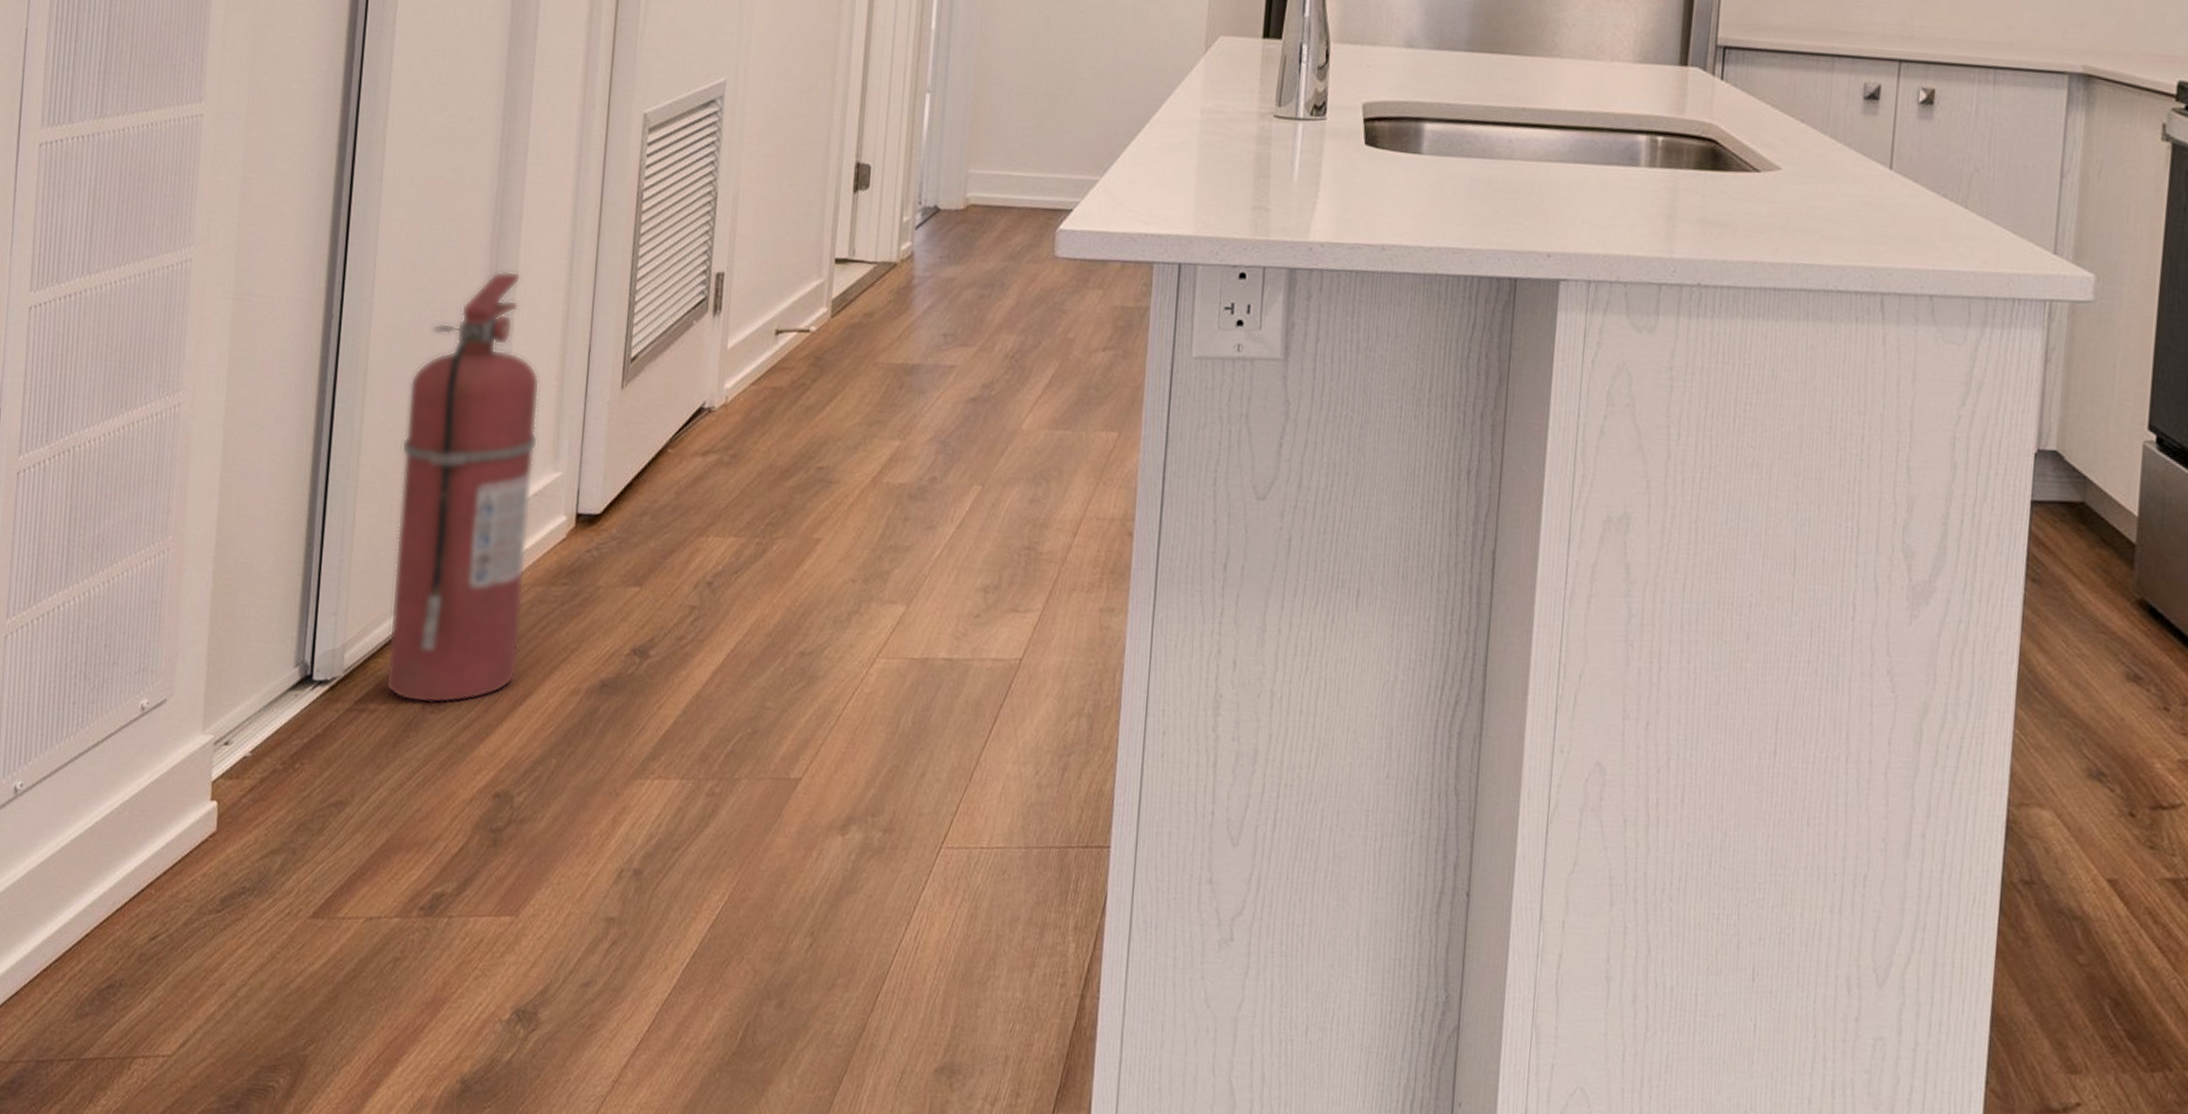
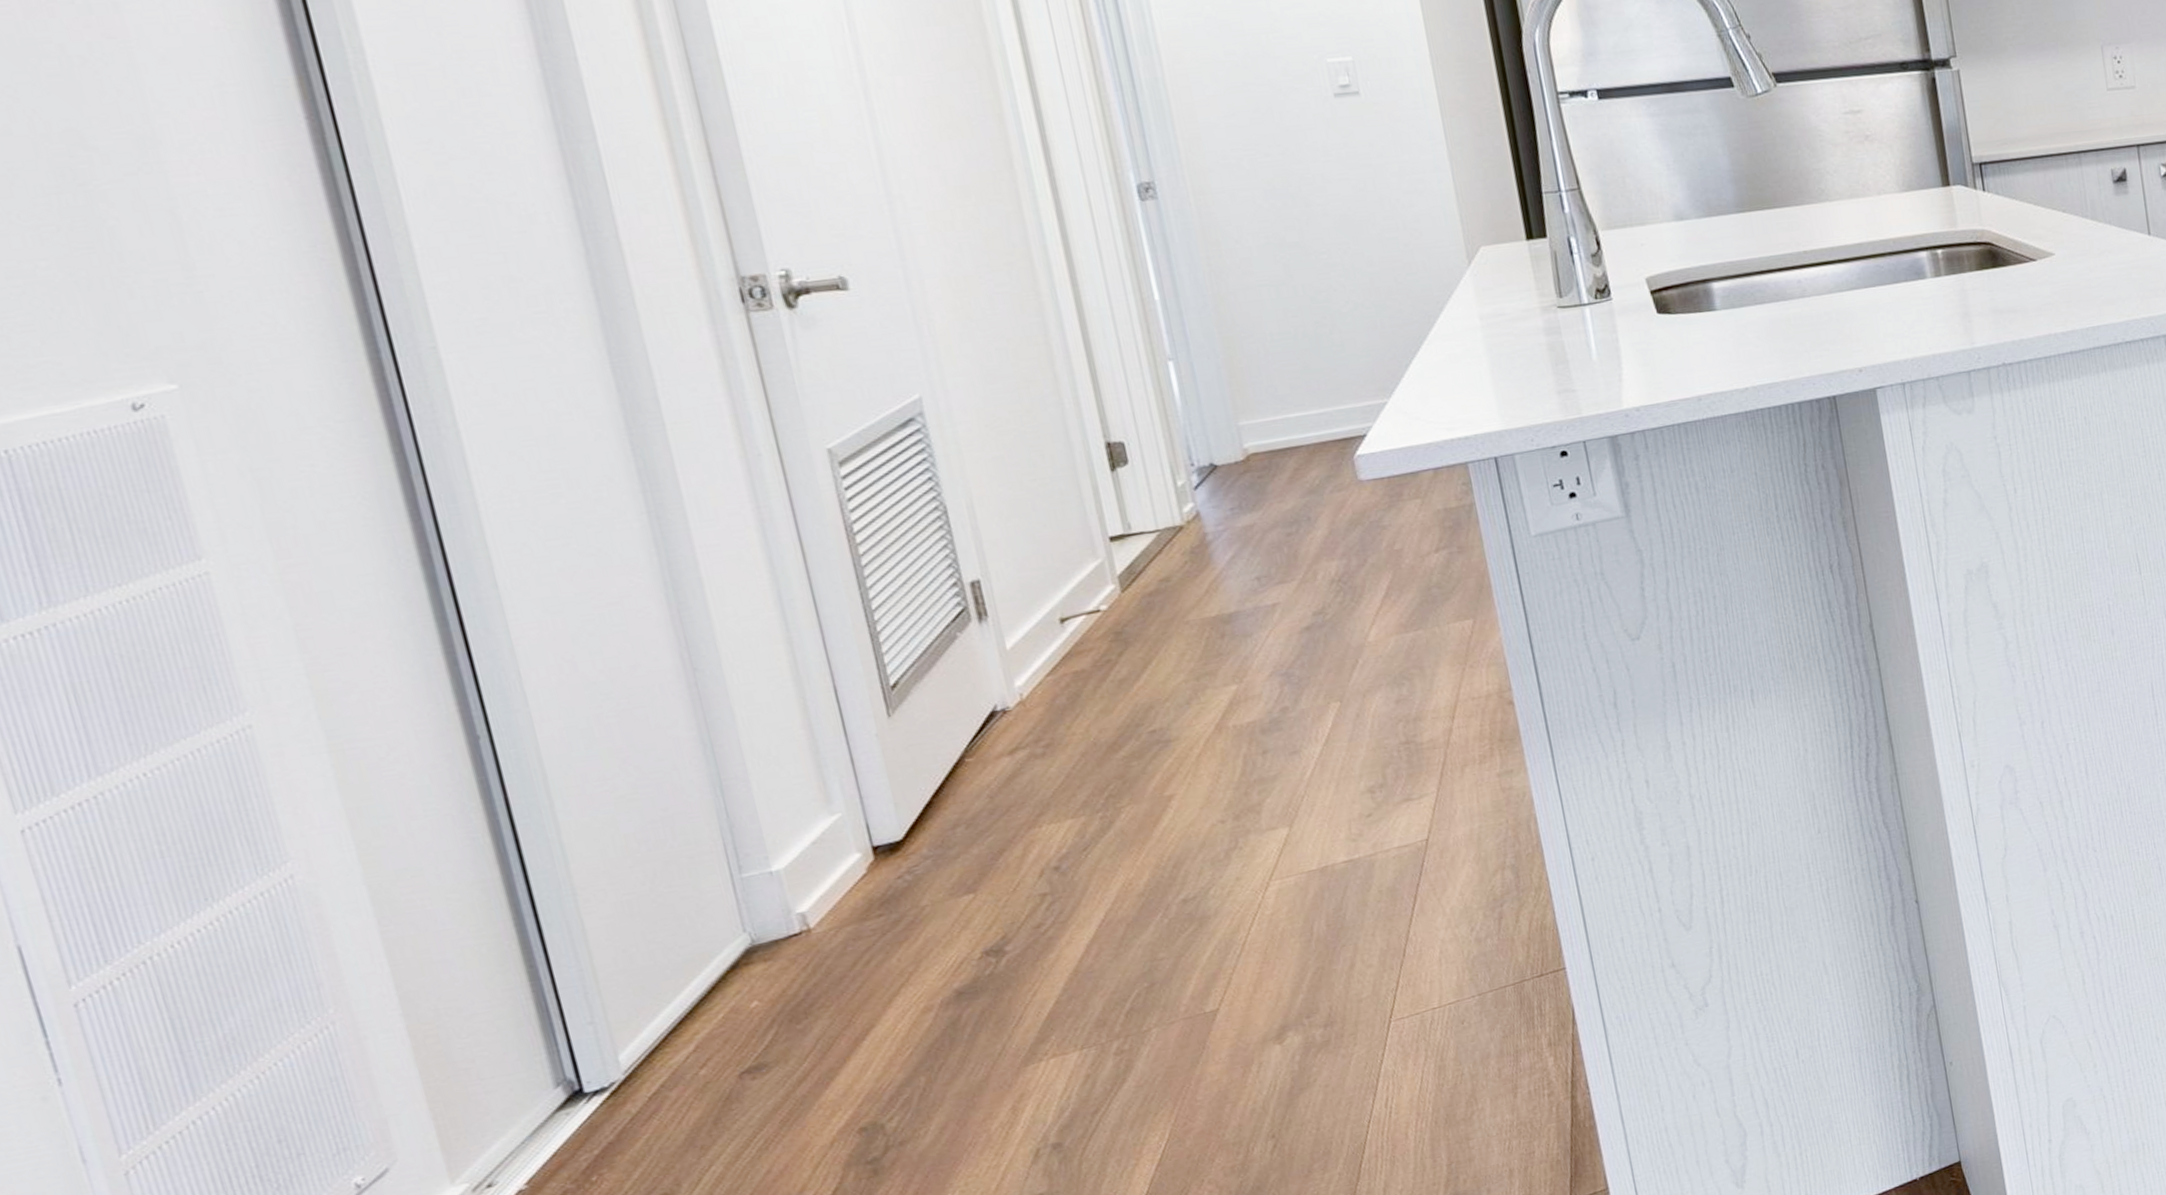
fire extinguisher: present [385,270,540,704] -> none [609,637,849,1078]

